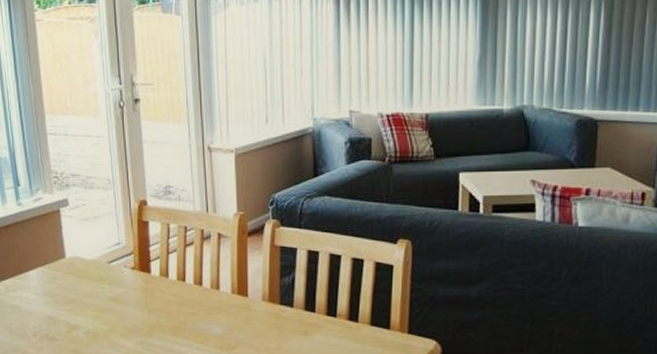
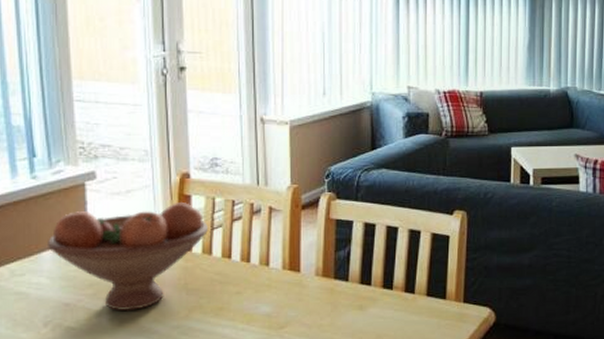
fruit bowl: none [32,228,165,327] -> present [46,203,209,311]

